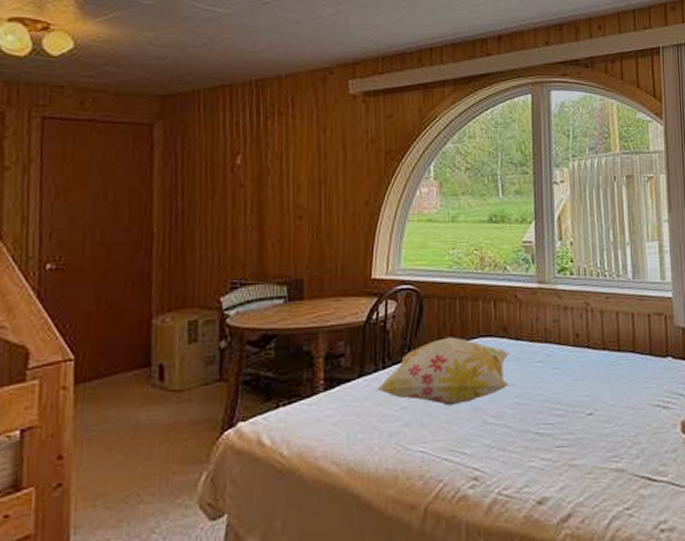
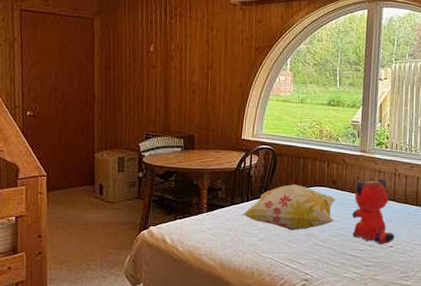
stuffed animal: none [533,316,595,413] -> present [352,177,395,245]

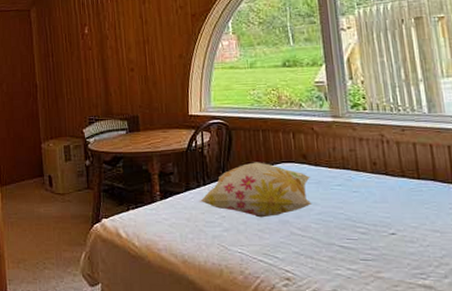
stuffed animal: present [352,177,395,245] -> none [332,146,397,232]

